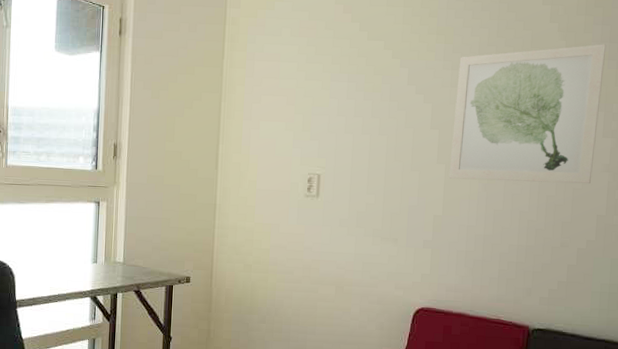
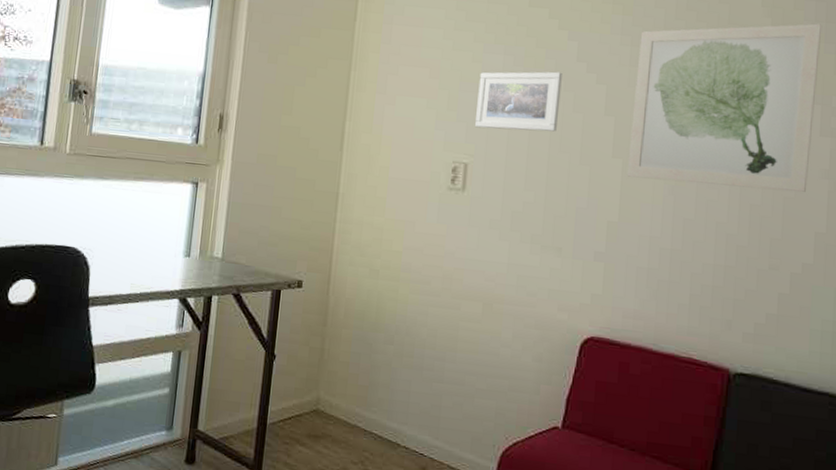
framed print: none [326,94,396,145] -> present [475,71,562,132]

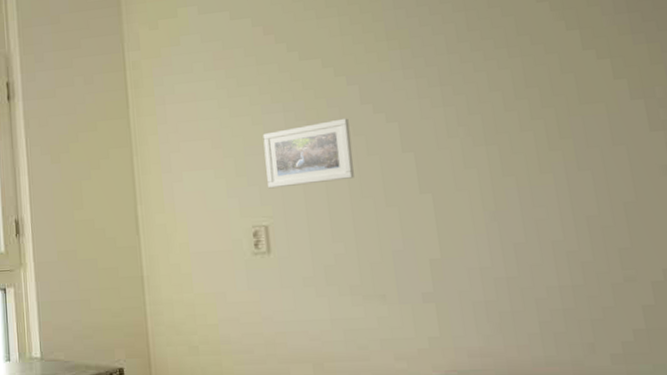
wall art: present [627,23,822,193] -> none [423,15,648,210]

